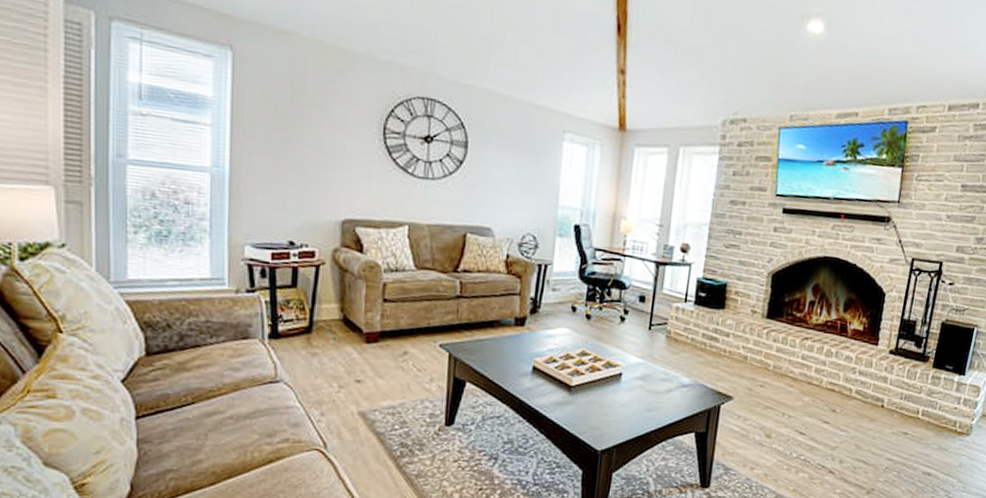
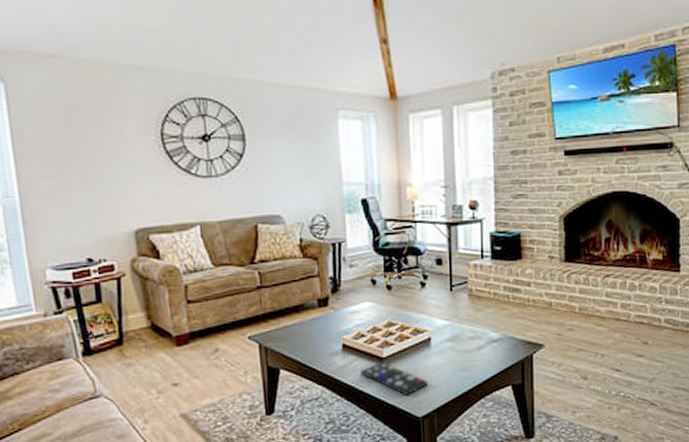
remote control: none [547,389,612,427] -> present [361,362,428,395]

